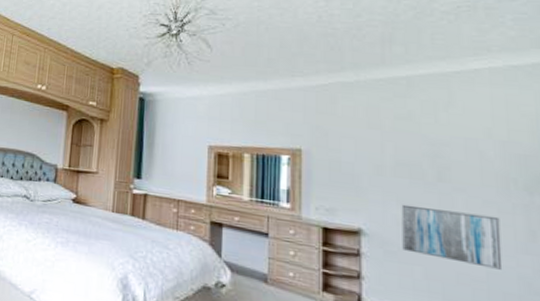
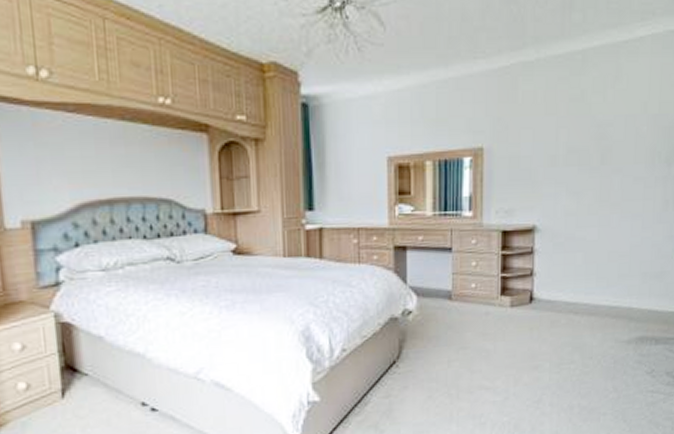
wall art: present [401,204,503,270] -> none [568,192,645,242]

